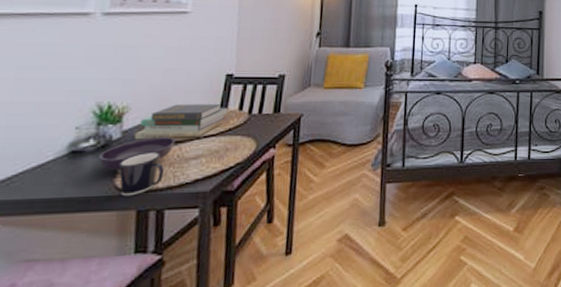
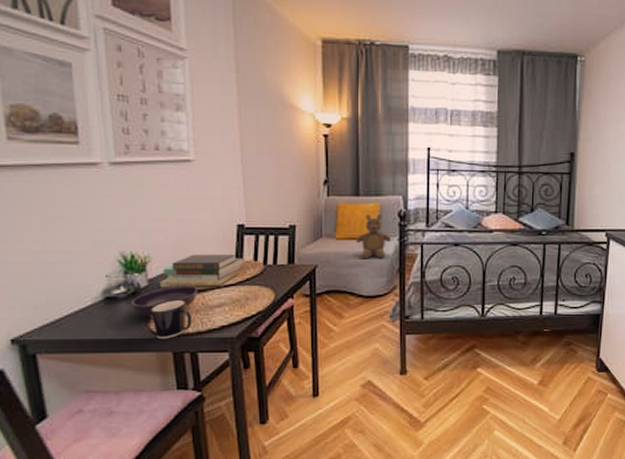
teddy bear: none [342,64,378,108] -> present [355,213,392,260]

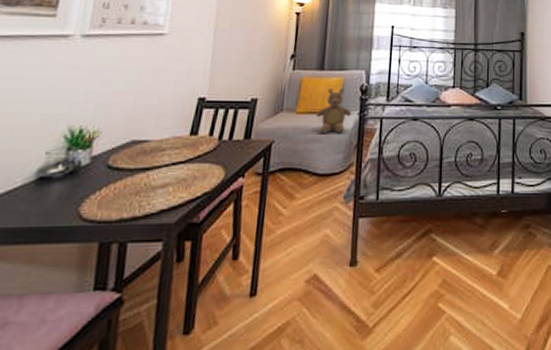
bowl: present [132,286,198,318] -> none [66,163,144,201]
mug: present [150,300,193,340] -> none [84,180,131,227]
books: present [159,254,243,288] -> none [102,129,198,167]

